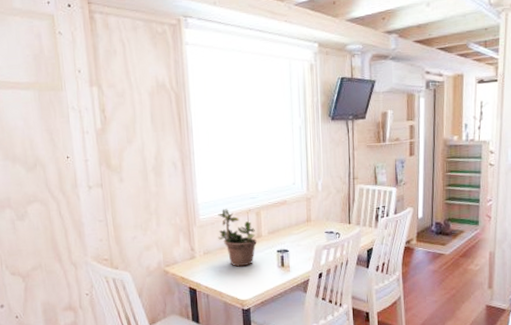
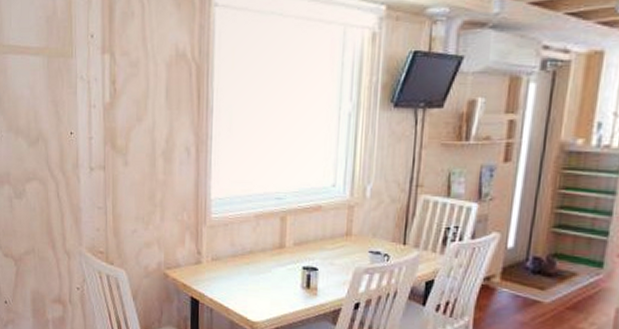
potted plant: present [218,208,258,267] -> none [231,207,280,281]

